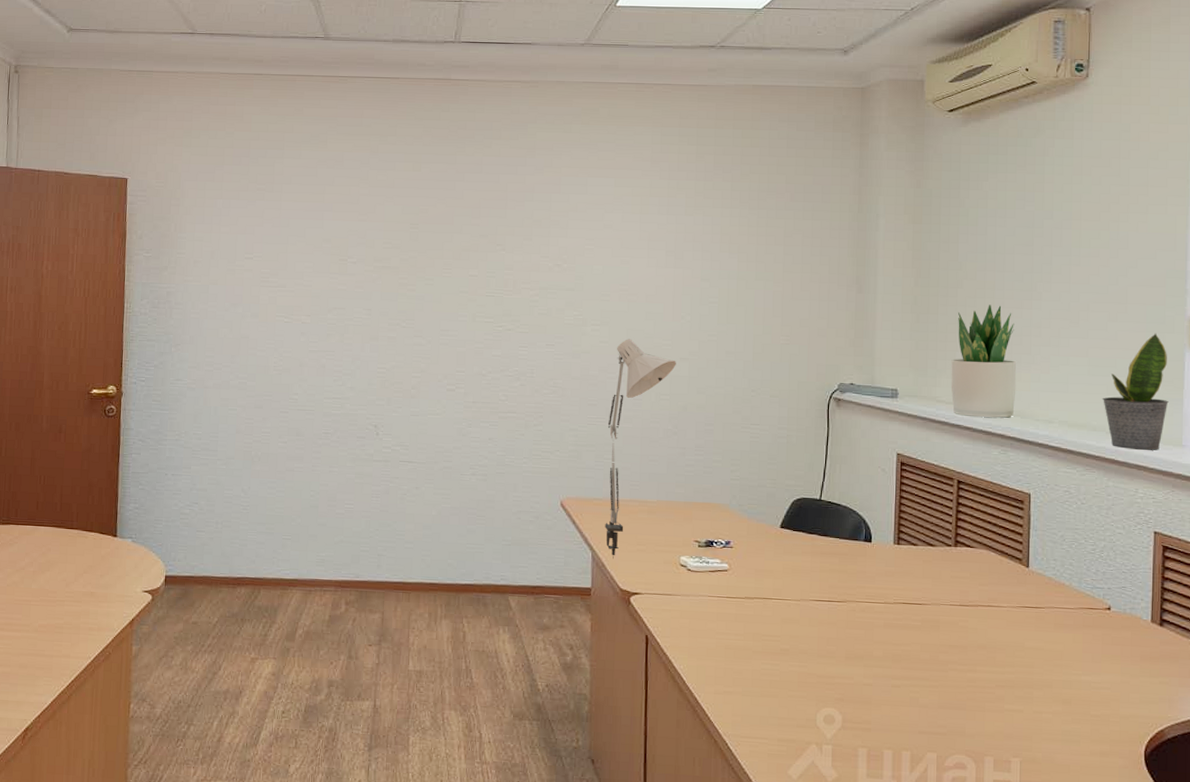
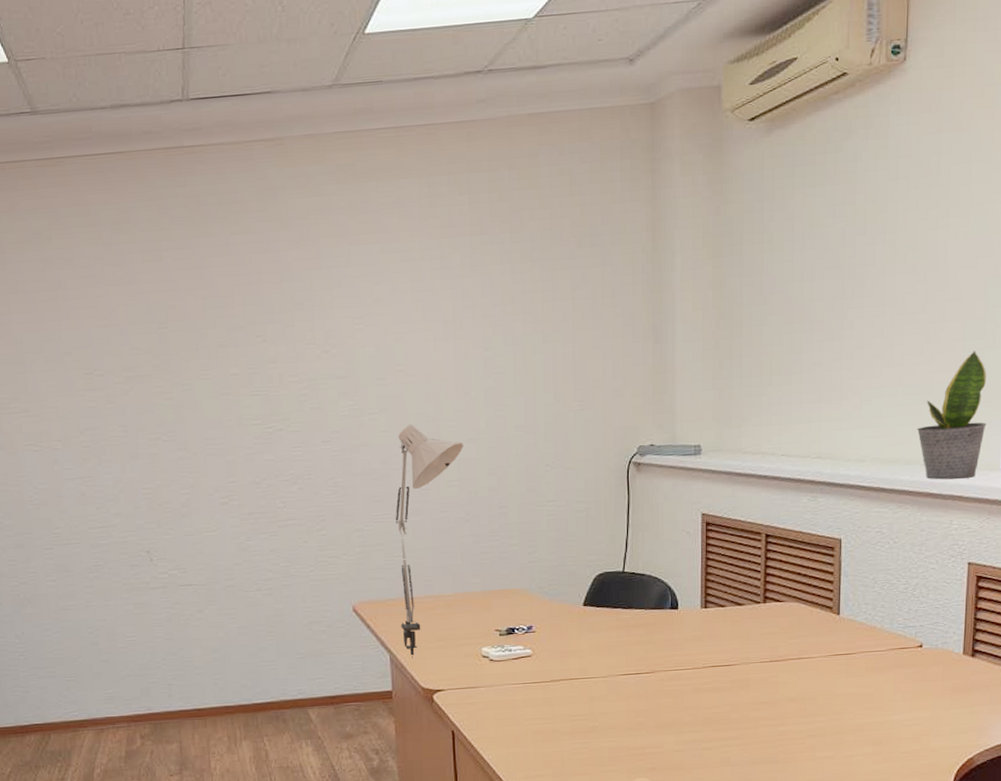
planter: present [951,305,1017,418] -> none [757,339,827,466]

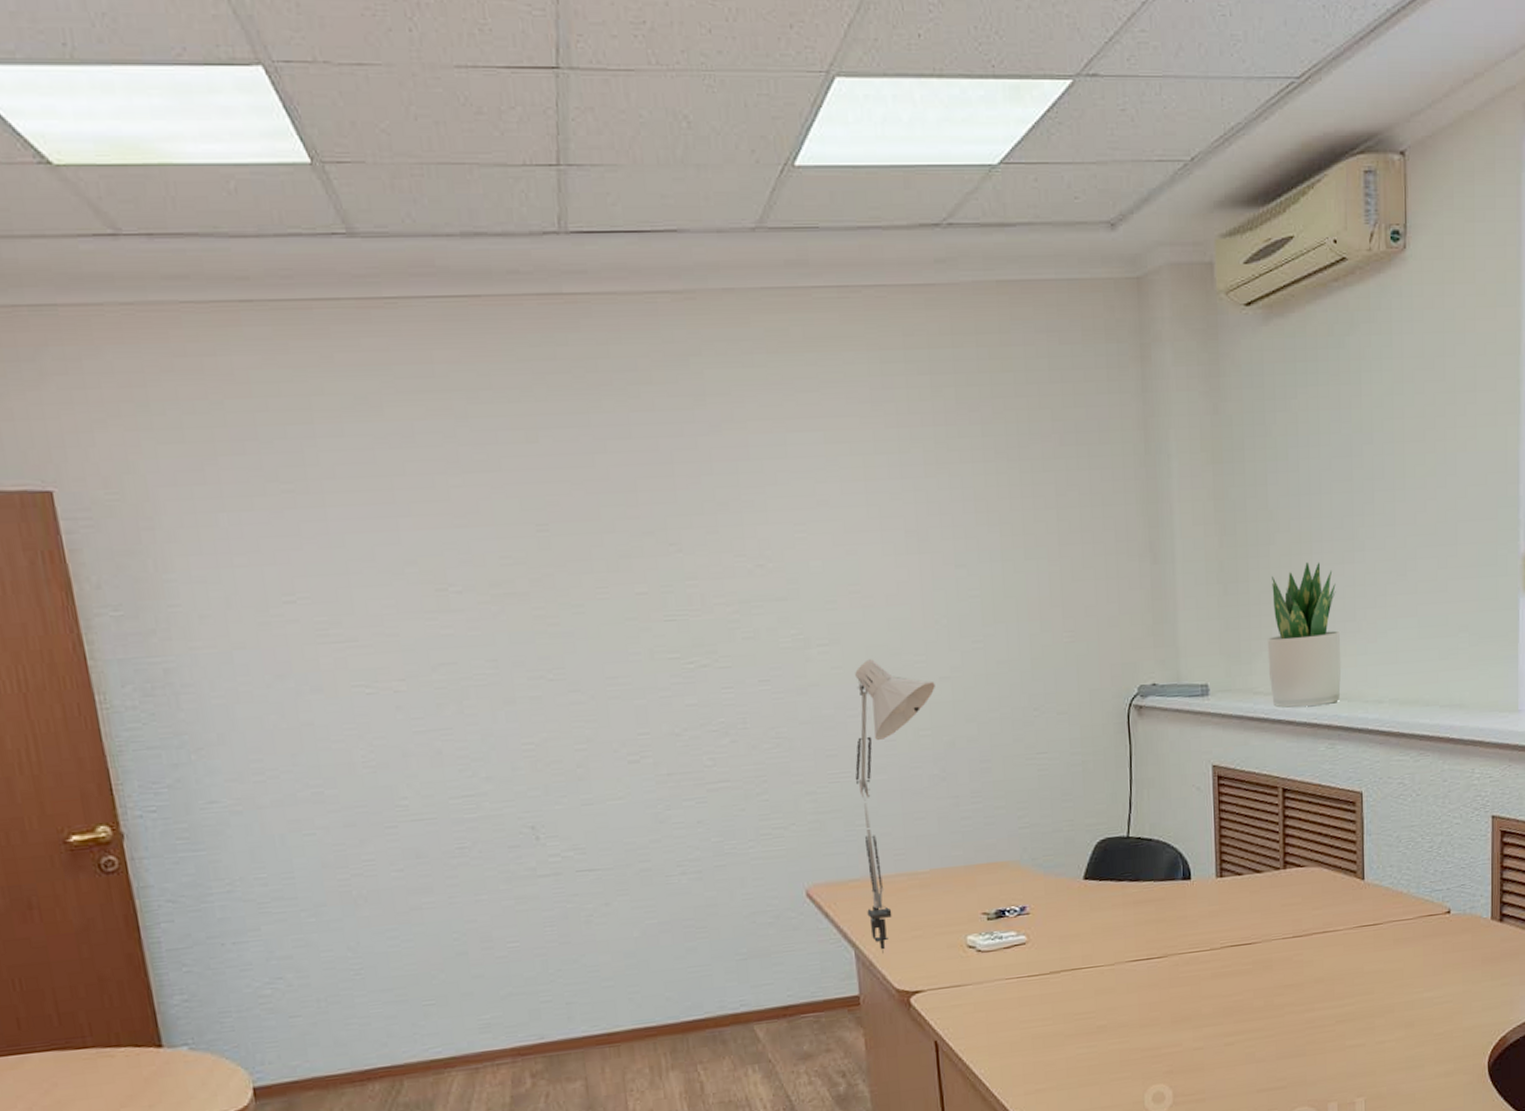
planter: none [757,339,827,466] -> present [1267,562,1342,708]
potted plant: present [916,350,987,480] -> none [1434,578,1503,723]

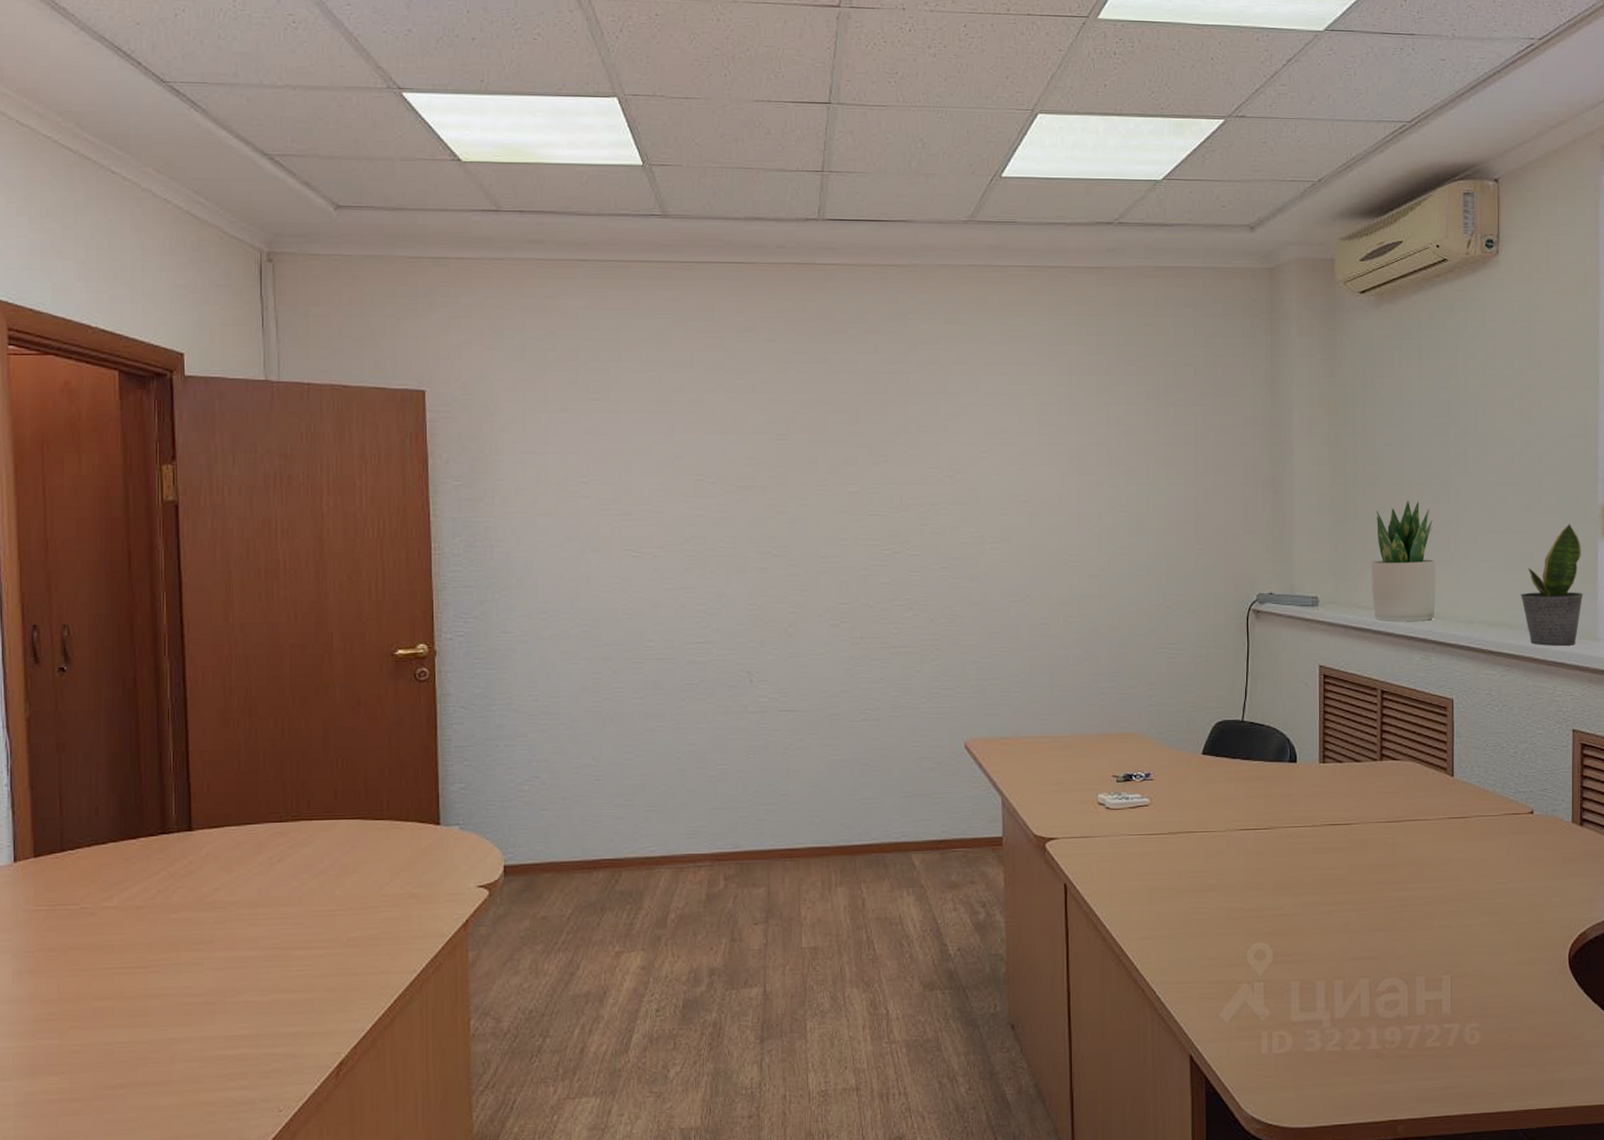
desk lamp: present [855,659,935,953] -> none [1012,556,1085,802]
potted plant: none [1434,578,1503,723] -> present [1520,523,1583,646]

